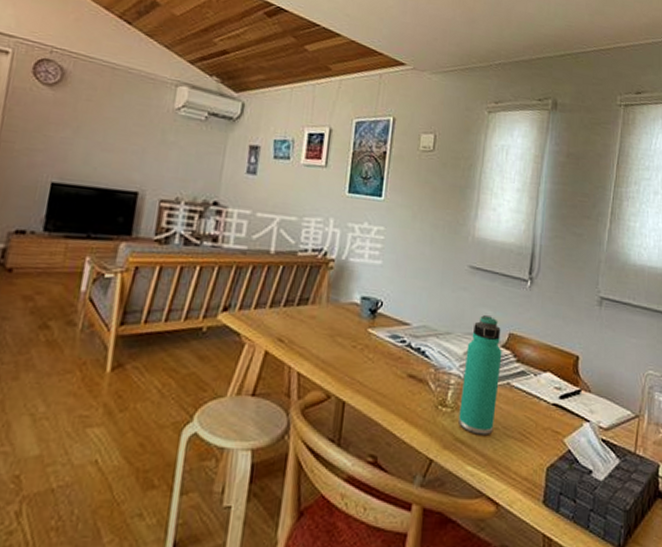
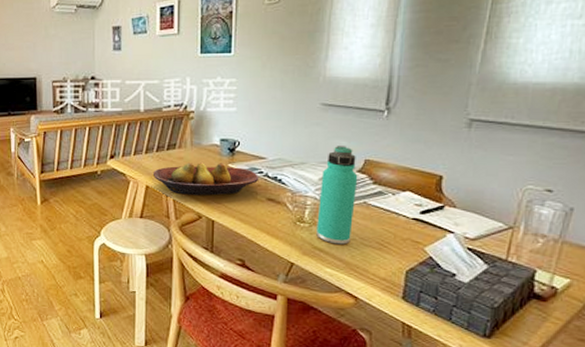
fruit bowl: none [275,323,401,369] -> present [152,162,259,196]

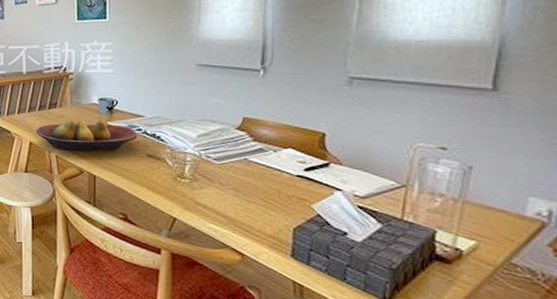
thermos bottle: present [316,146,358,245] -> none [198,104,237,201]

